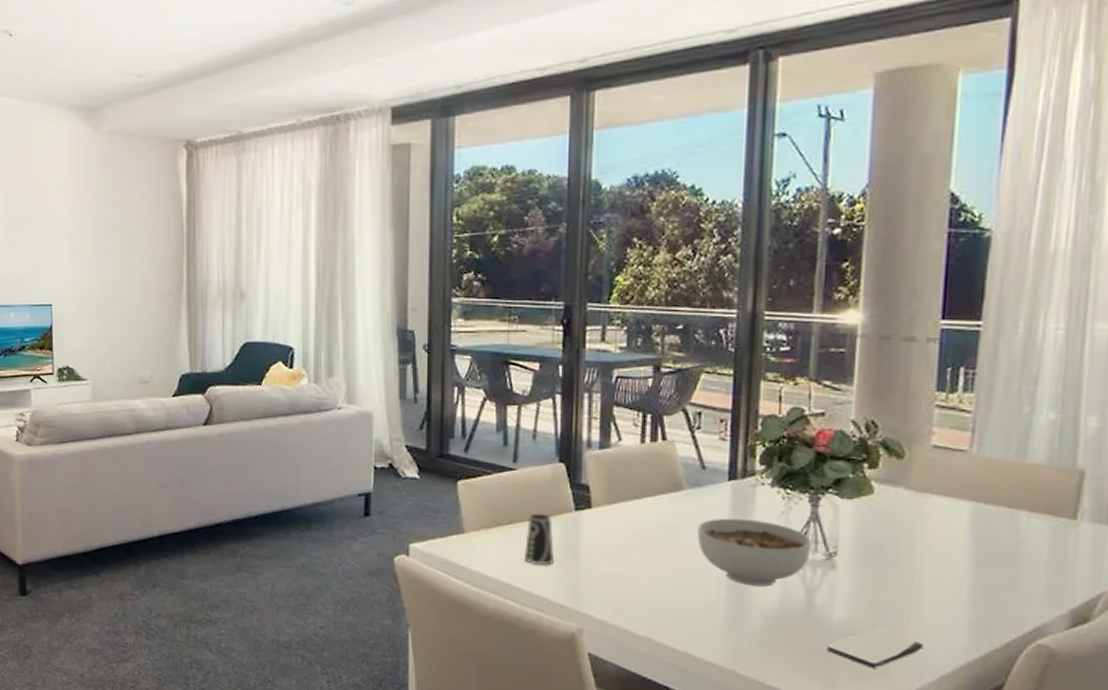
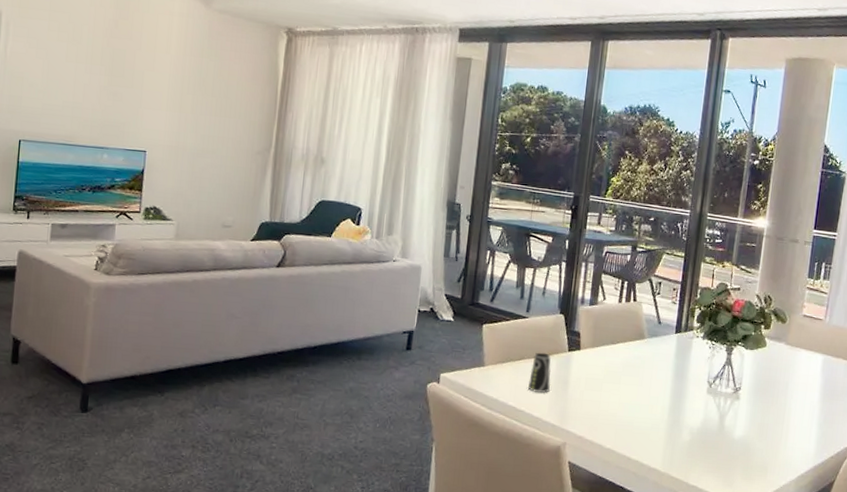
bowl: present [697,518,812,587] -> none [651,360,726,412]
smartphone: present [827,628,924,669] -> none [730,442,790,471]

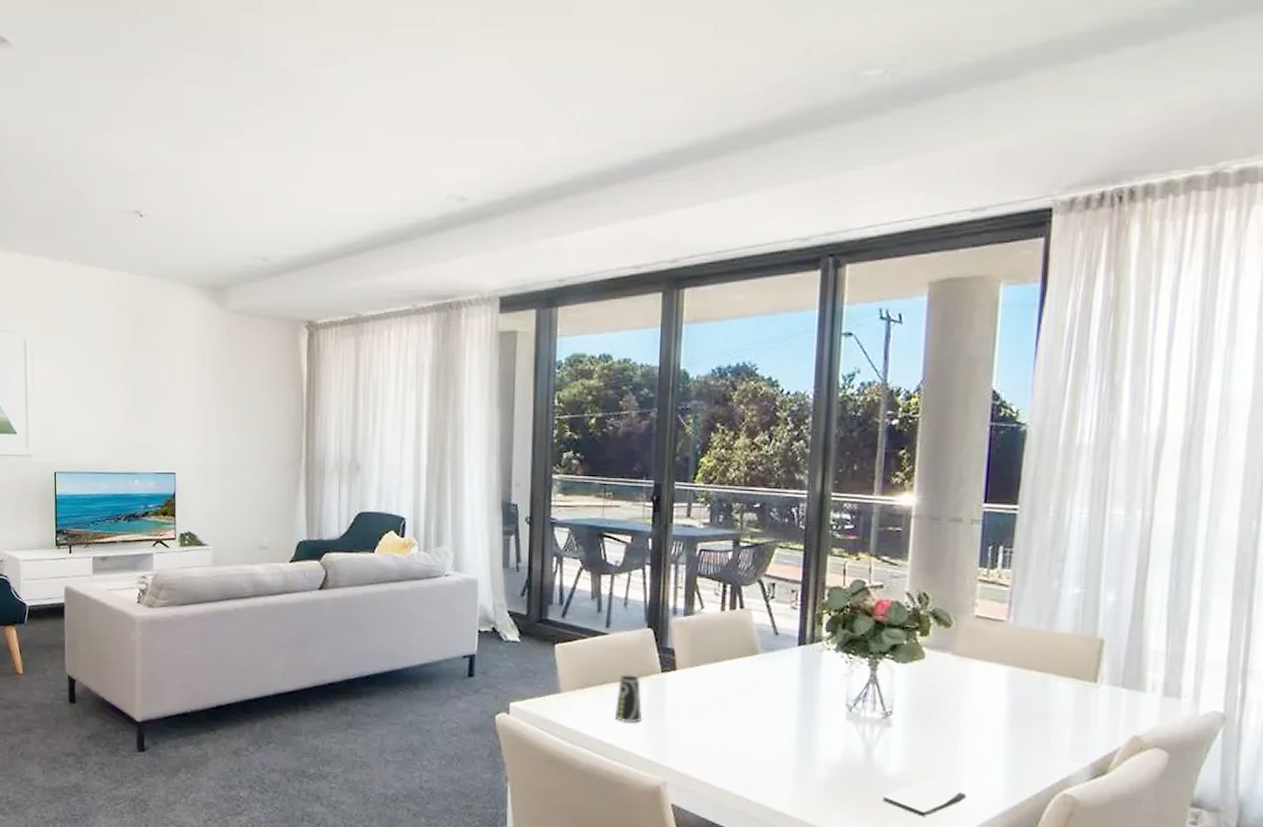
smartphone: none [730,442,790,471] -> present [883,780,967,817]

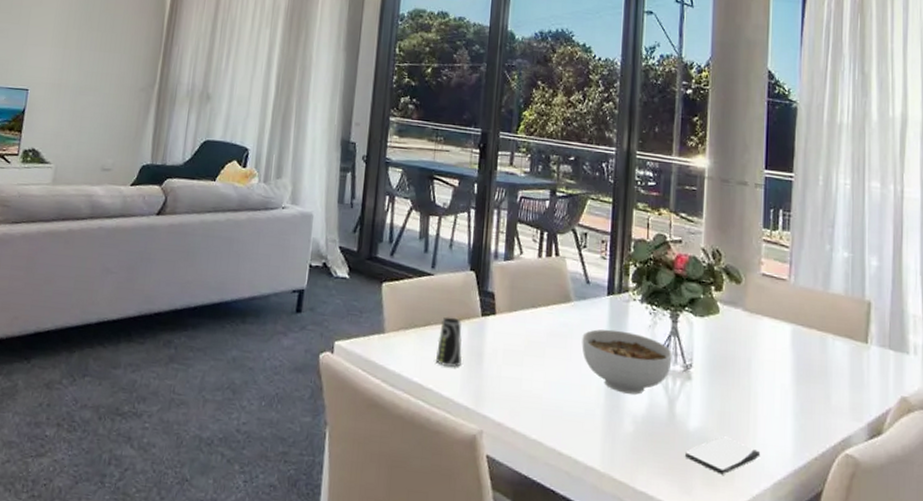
bowl: none [770,680,870,743] -> present [582,329,672,395]

